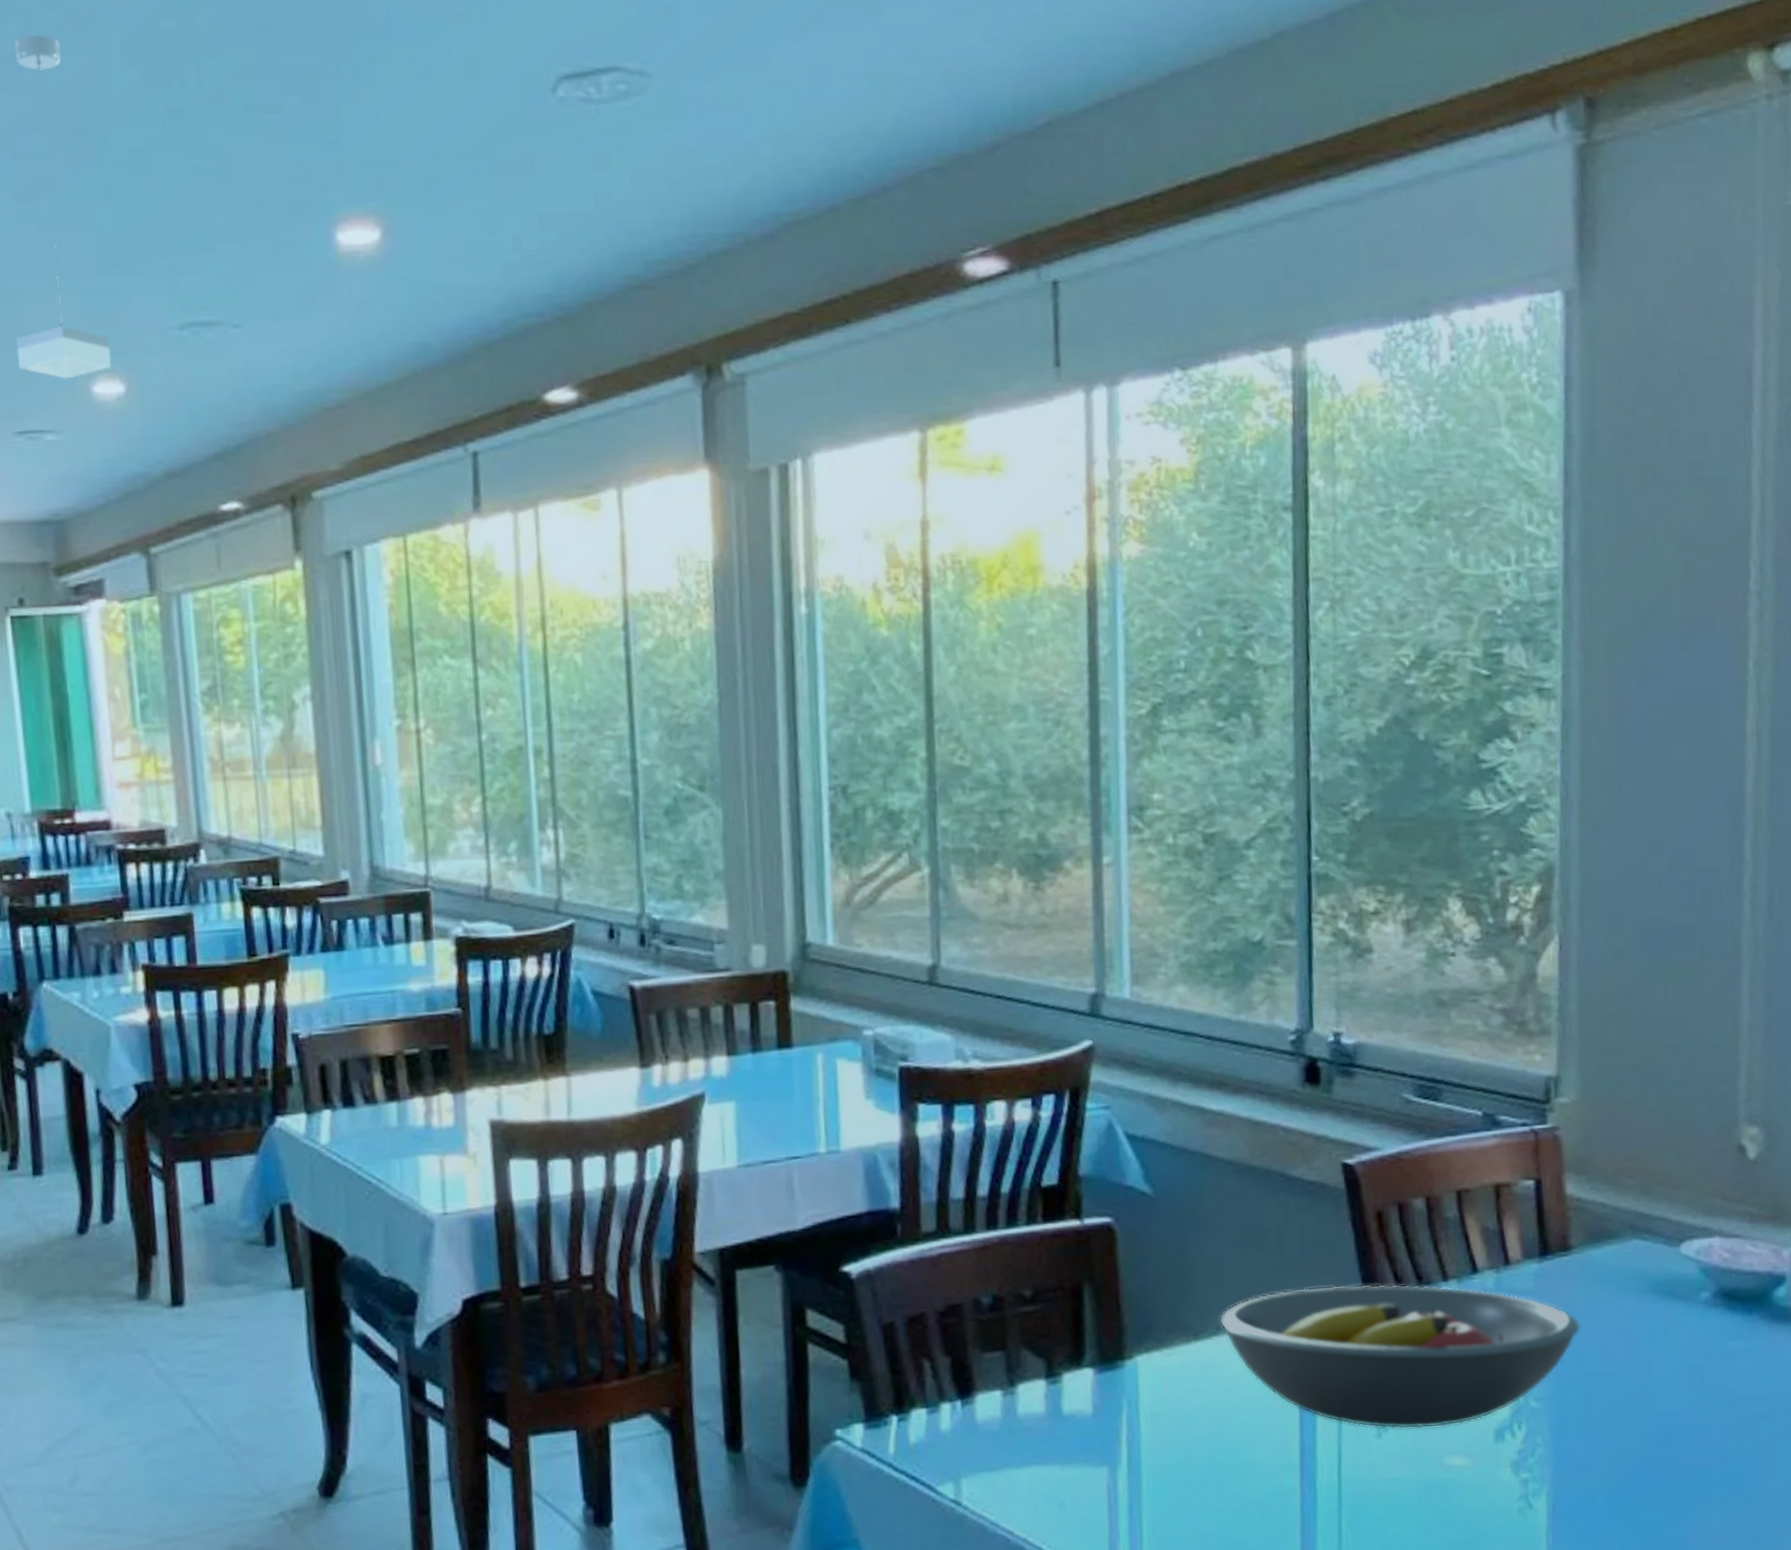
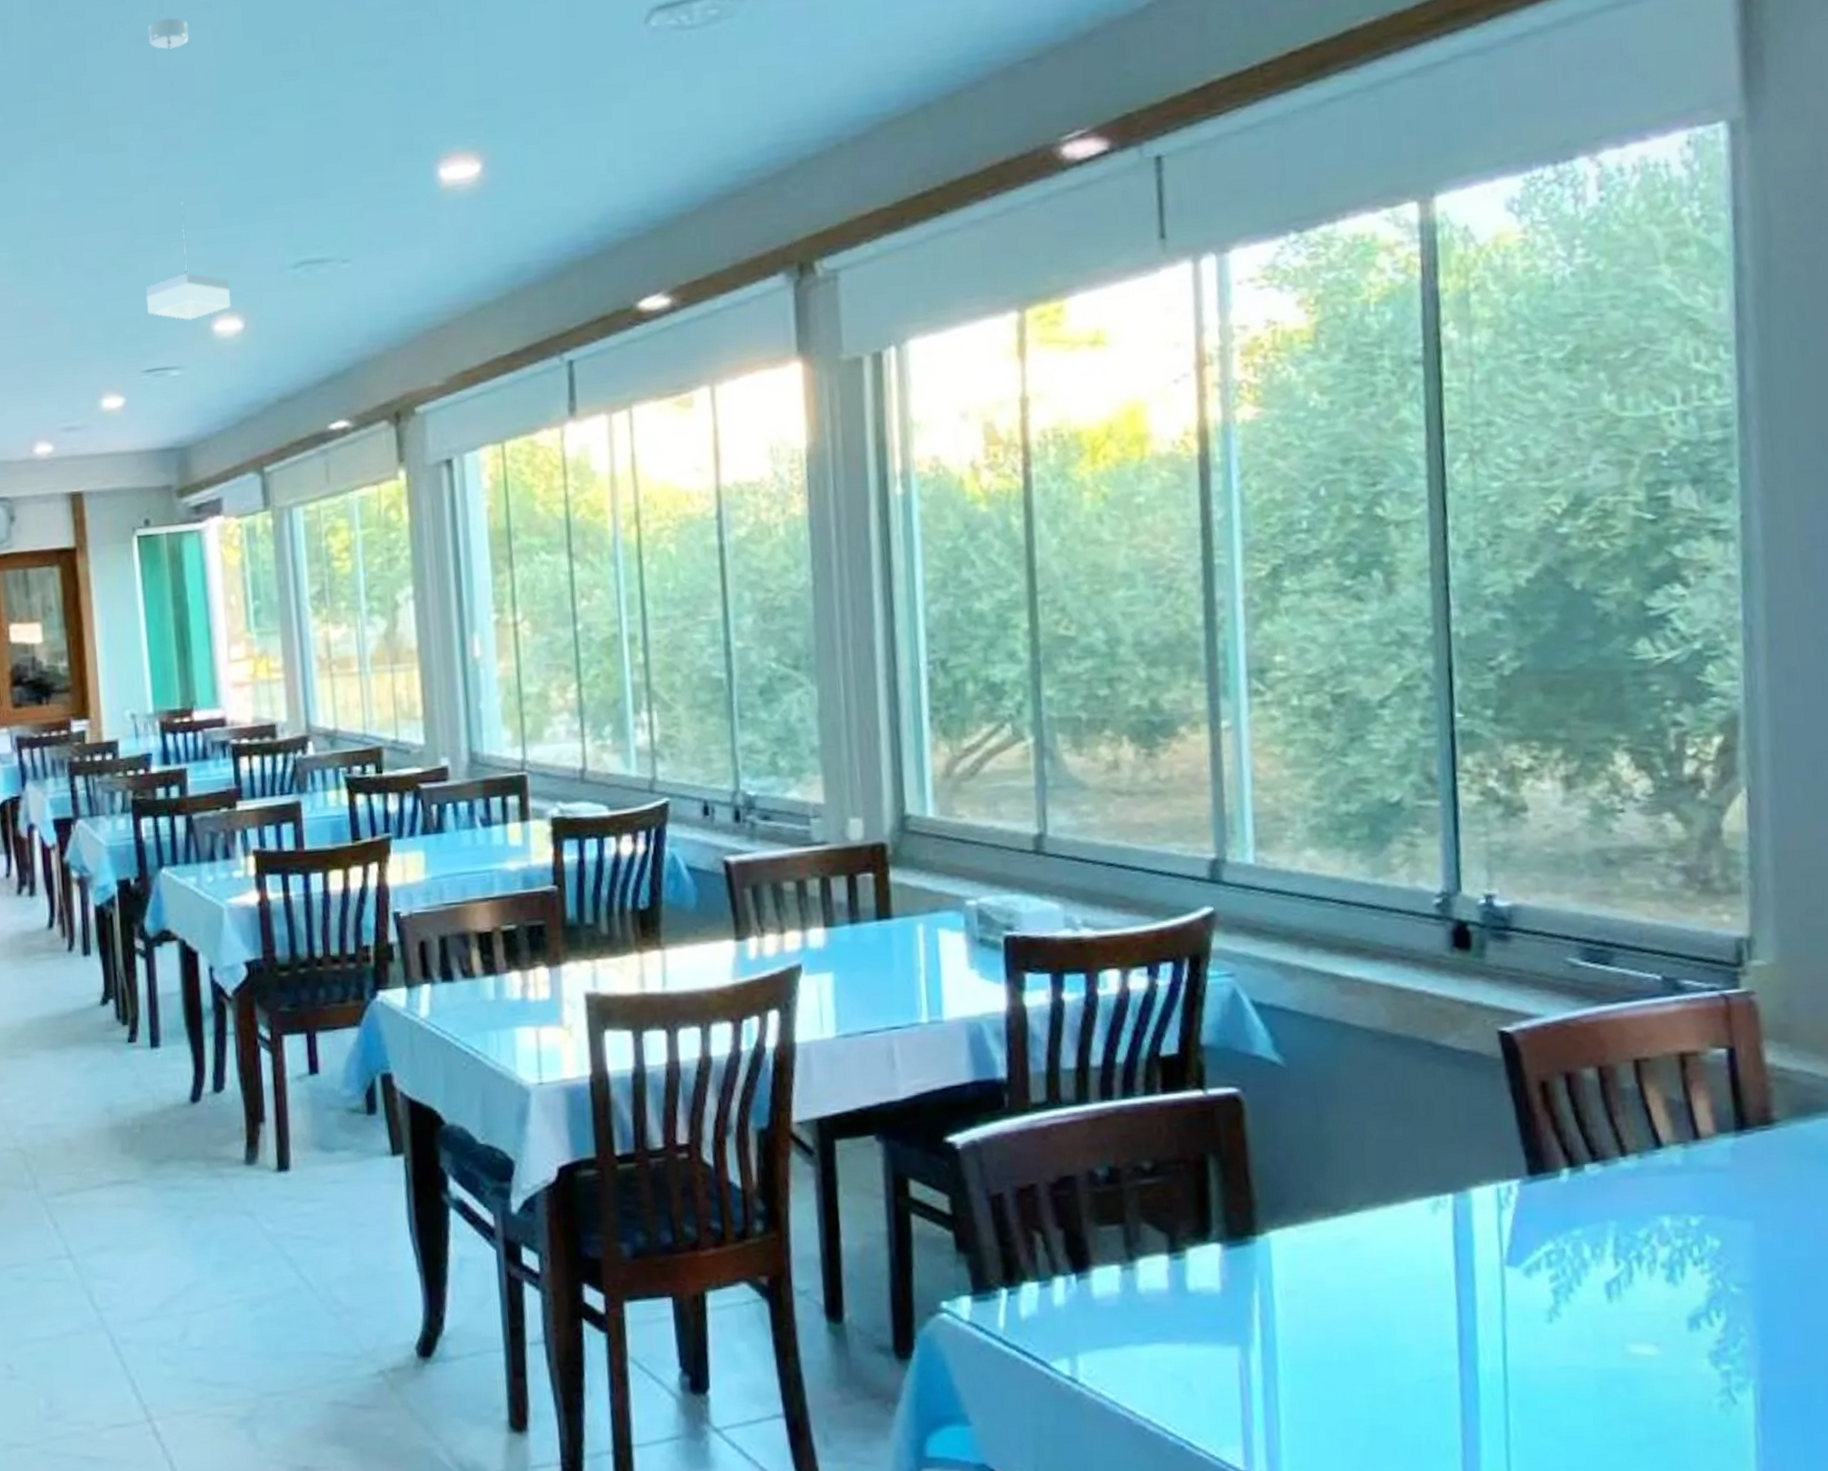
fruit bowl: present [1219,1284,1581,1429] -> none [1361,1159,1789,1314]

